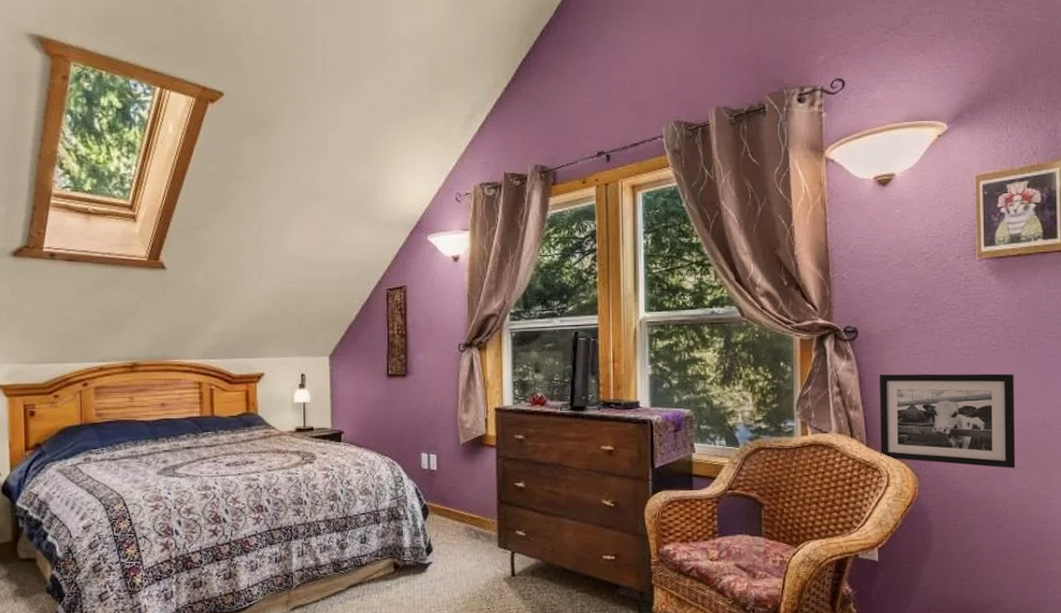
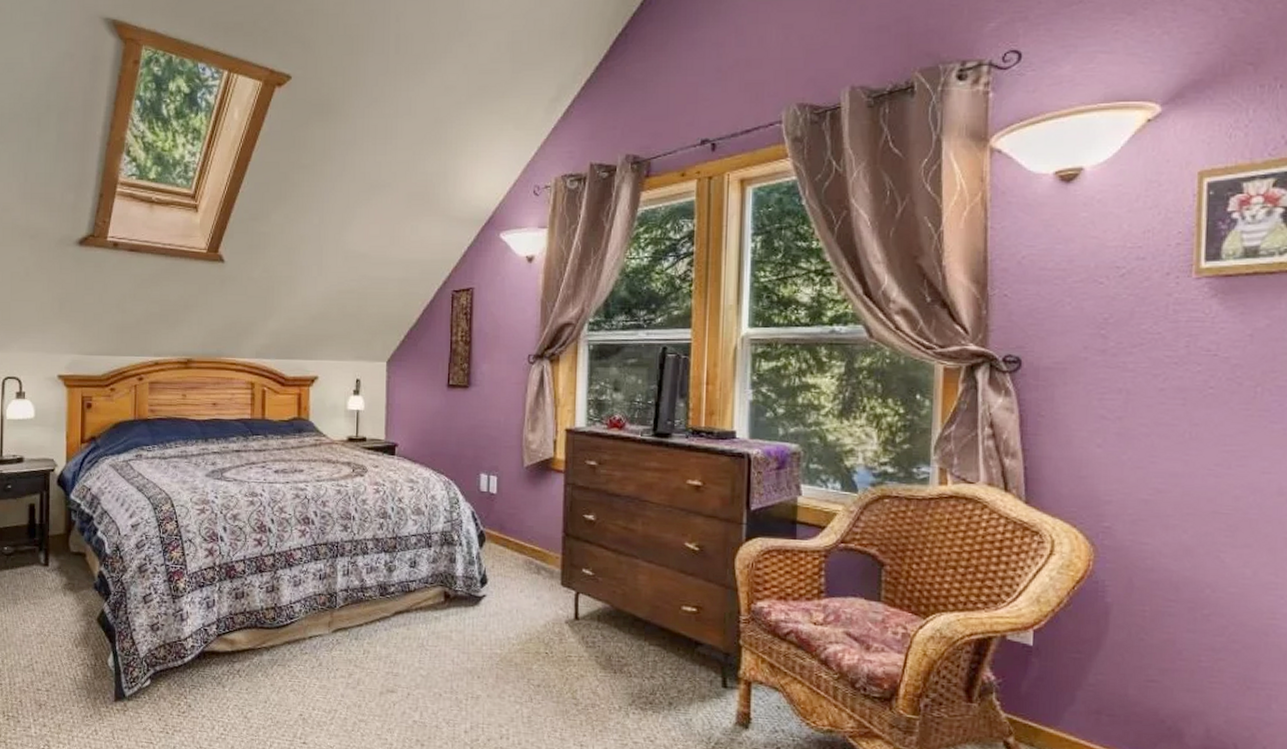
picture frame: present [879,373,1016,468] -> none [1044,416,1239,546]

